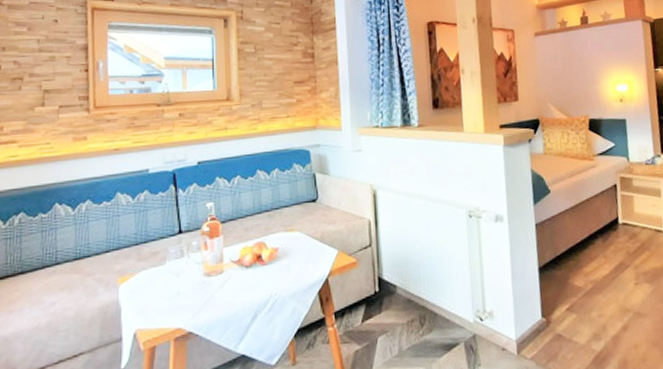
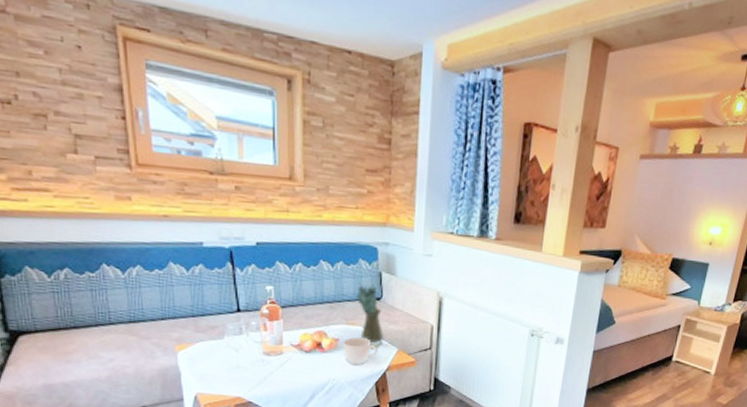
cup: none [283,243,319,277] -> present [343,337,379,367]
vase: none [292,186,323,255] -> present [355,283,384,350]

